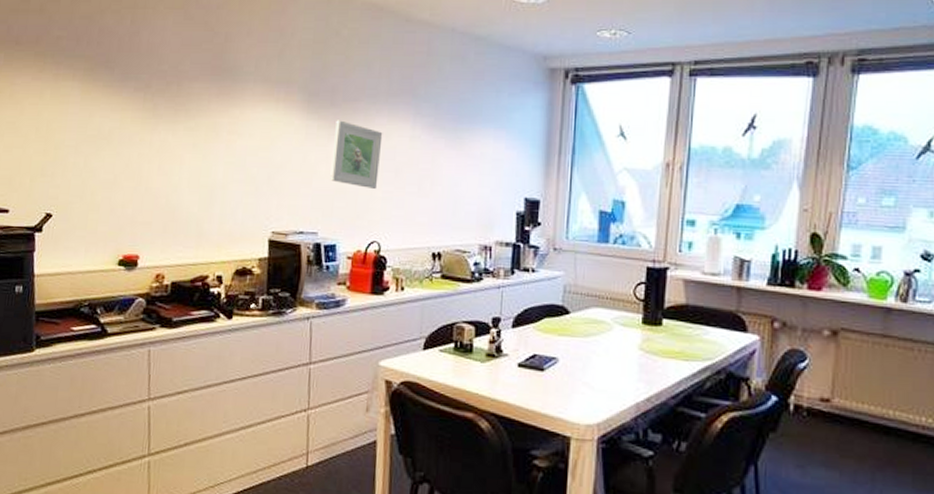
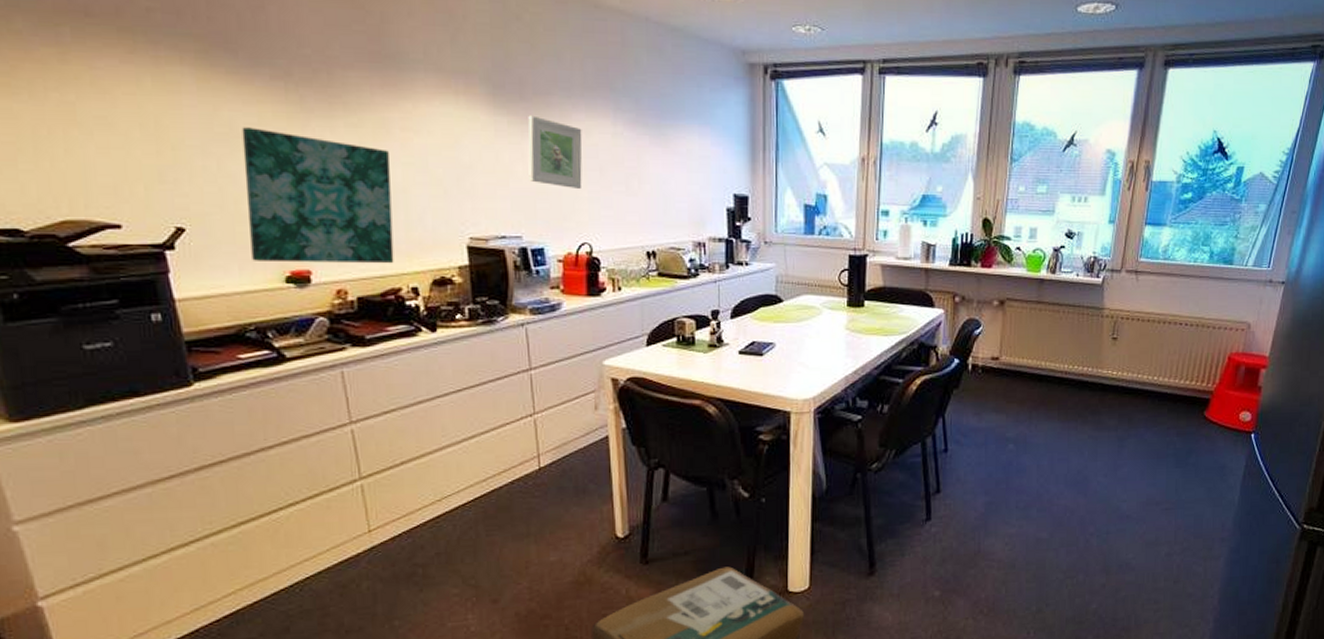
wall art: none [96,131,215,253] -> present [241,127,394,264]

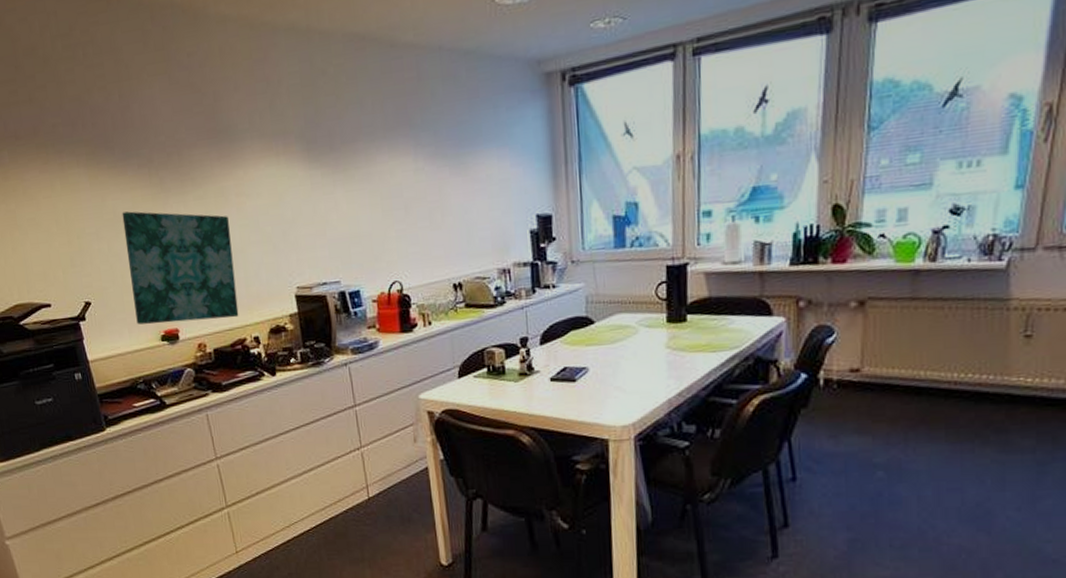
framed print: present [528,115,583,188] -> none [338,164,390,230]

